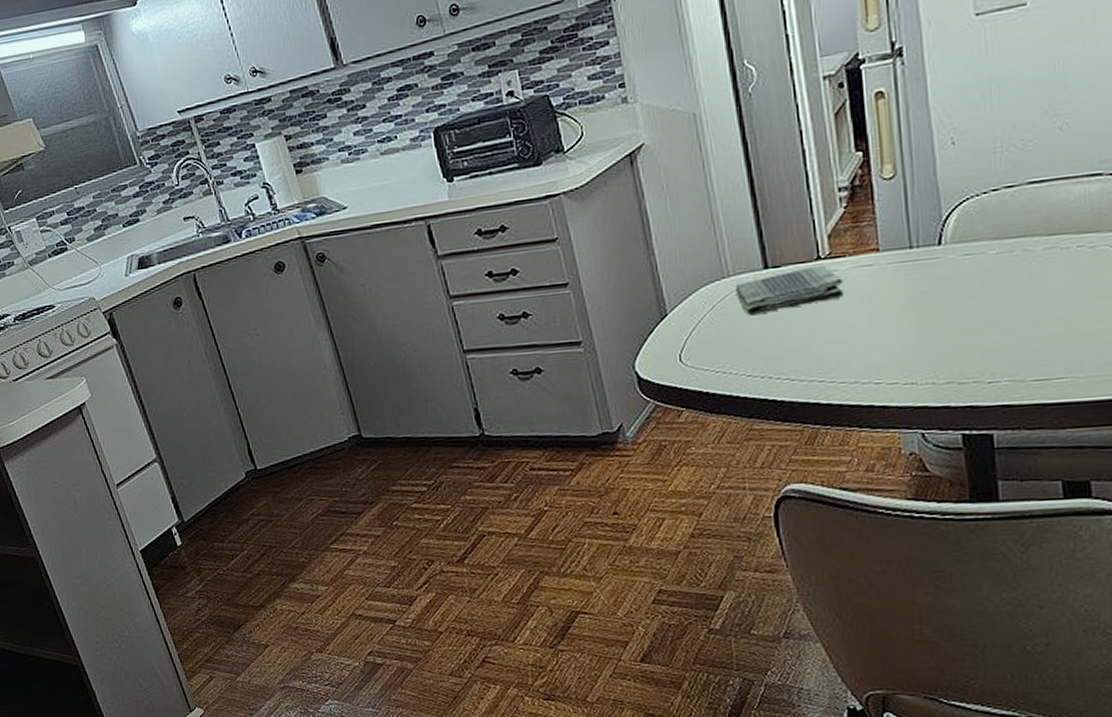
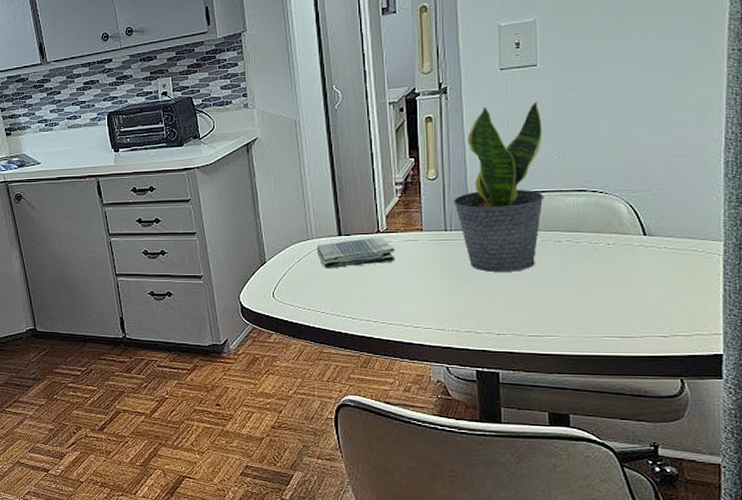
potted plant: none [918,55,1045,299] -> present [452,101,544,272]

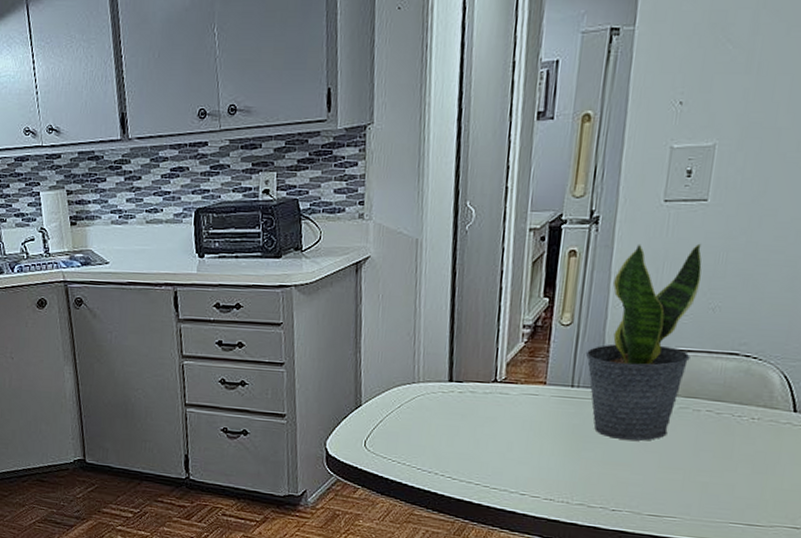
dish towel: present [316,237,396,269] -> none [421,387,512,419]

